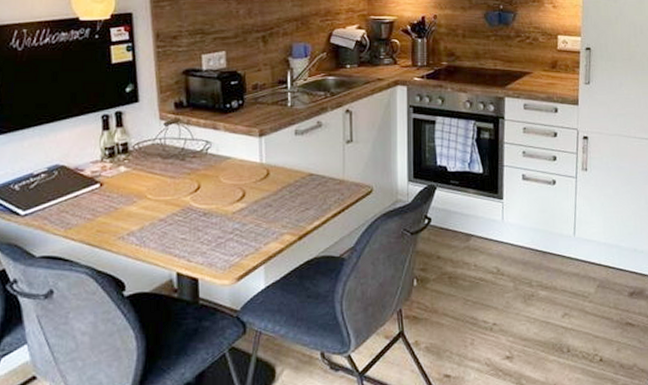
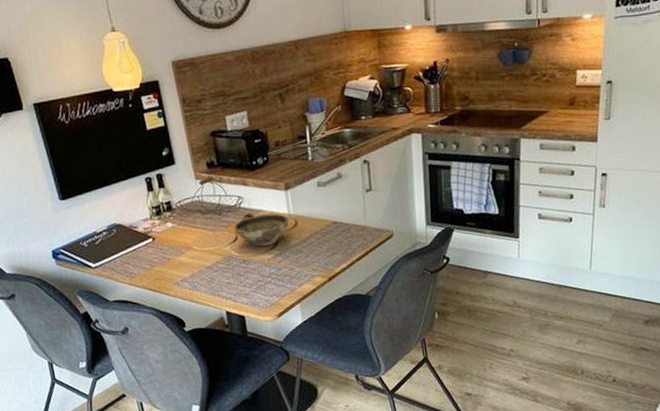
bowl: none [197,160,260,198] -> present [234,213,289,247]

